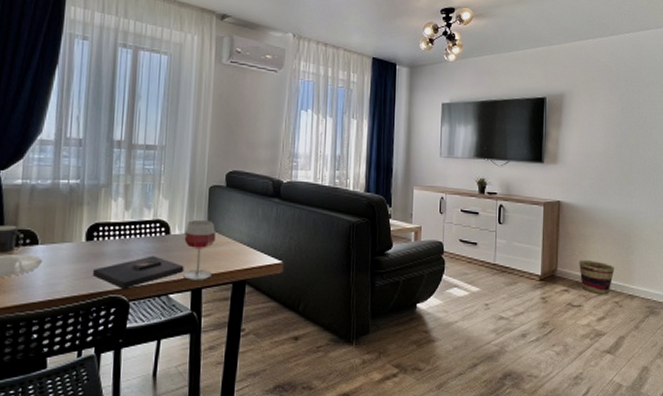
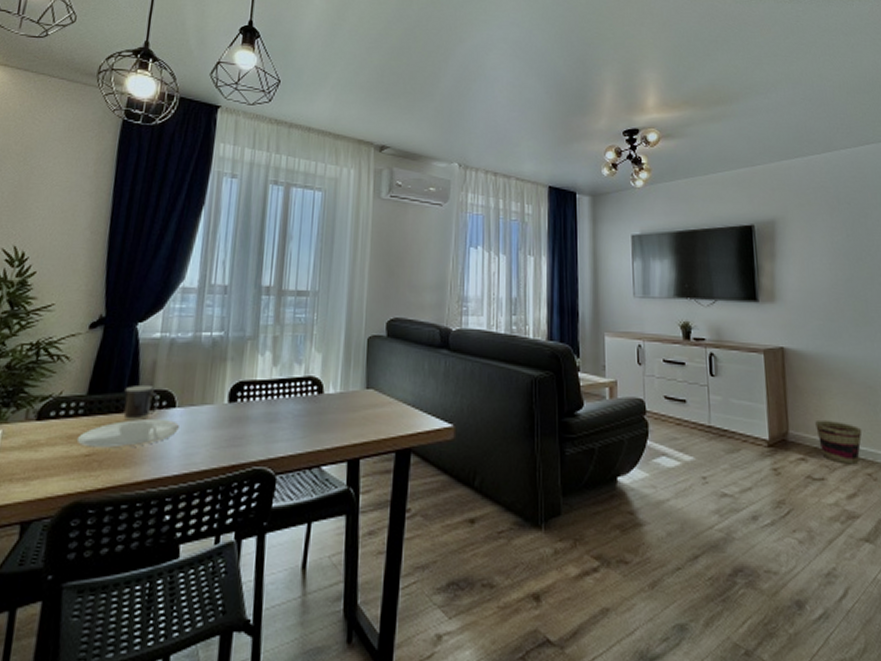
book: present [92,256,184,289] -> none [234,419,339,460]
wineglass: present [183,219,216,280] -> none [338,375,376,449]

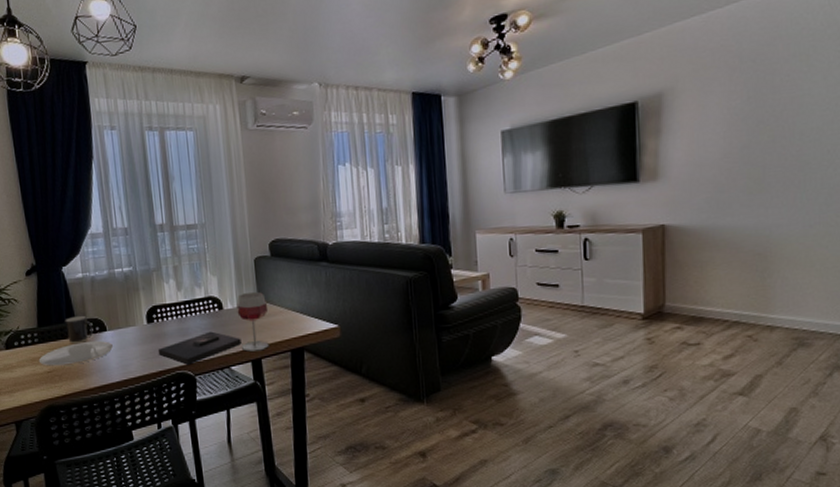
book: none [234,419,339,460] -> present [157,331,242,365]
wineglass: none [338,375,376,449] -> present [236,291,269,352]
basket: present [815,421,862,465] -> none [695,290,746,329]

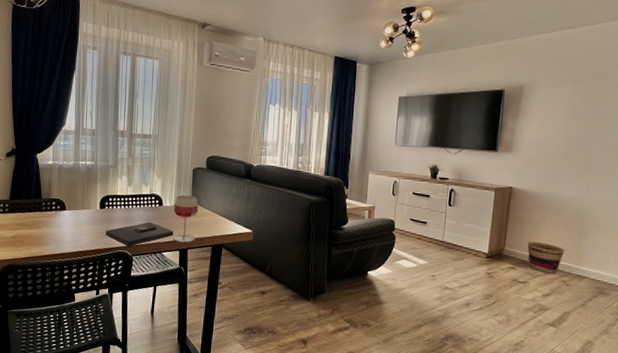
plate: present [38,341,113,367] -> none [6,216,69,235]
mug: present [65,315,94,344] -> none [32,194,55,218]
basket: none [695,290,746,329] -> present [527,242,565,274]

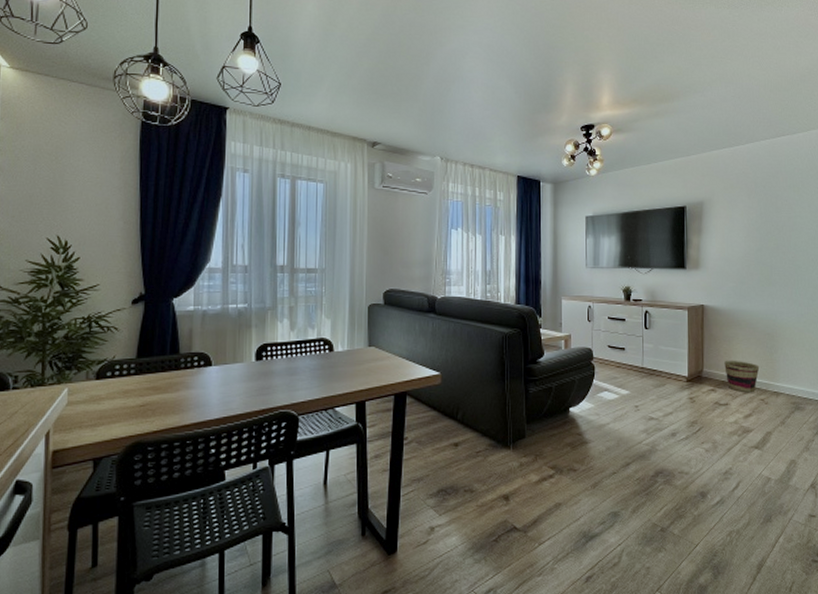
book: present [105,222,174,247] -> none [263,372,348,404]
wineglass: present [173,195,199,243] -> none [347,336,377,394]

